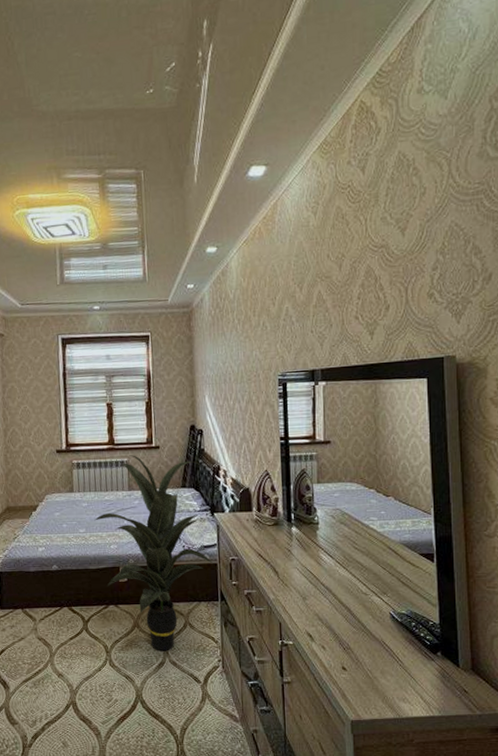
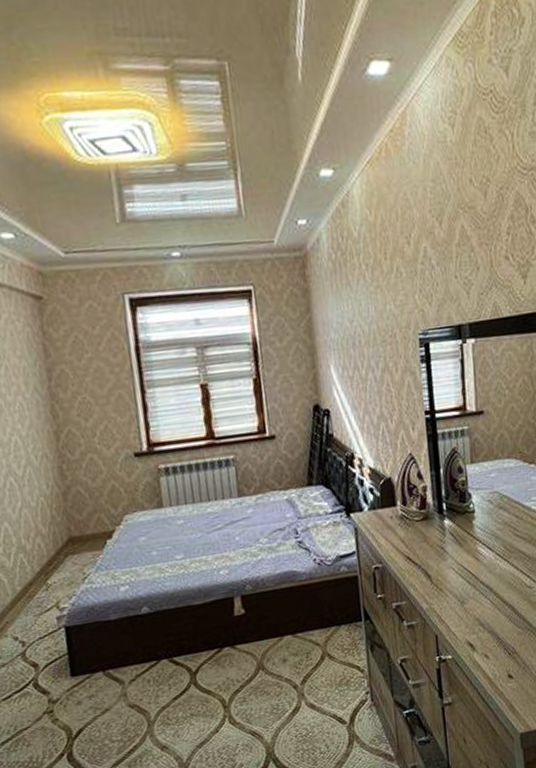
indoor plant: present [94,455,214,651] -> none [194,450,354,695]

